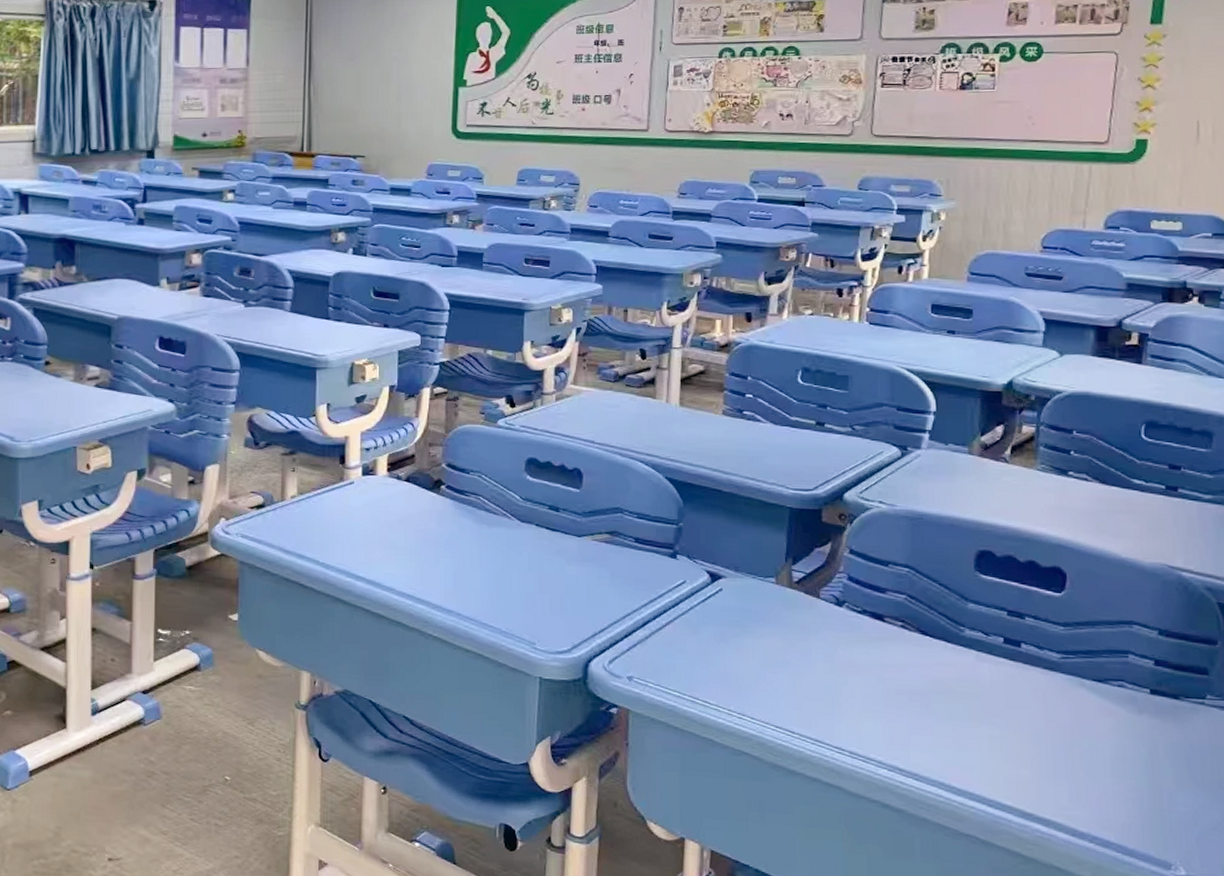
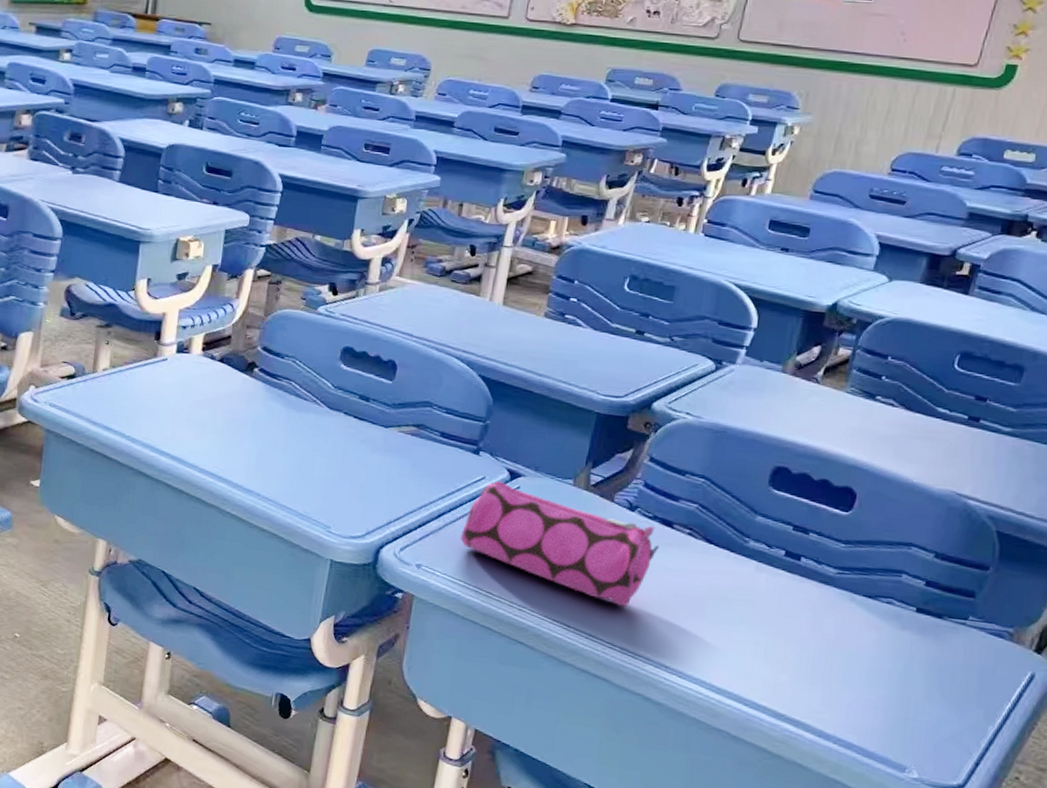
pencil case: none [668,585,874,708] -> present [460,481,660,607]

